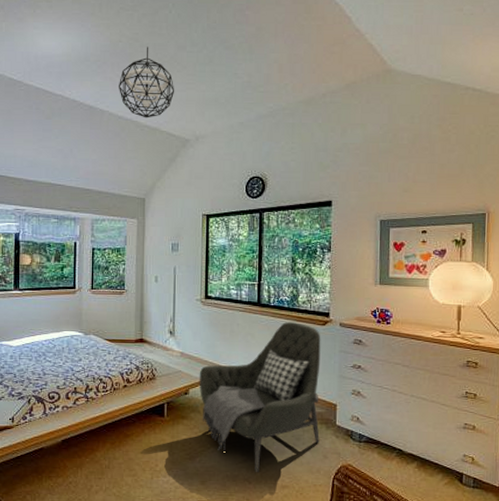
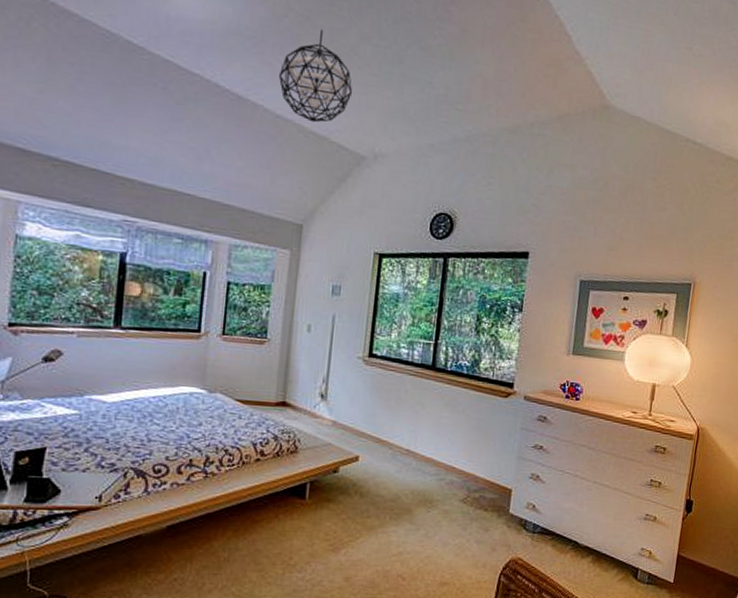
armchair: present [199,322,321,472] -> none [352,391,502,567]

